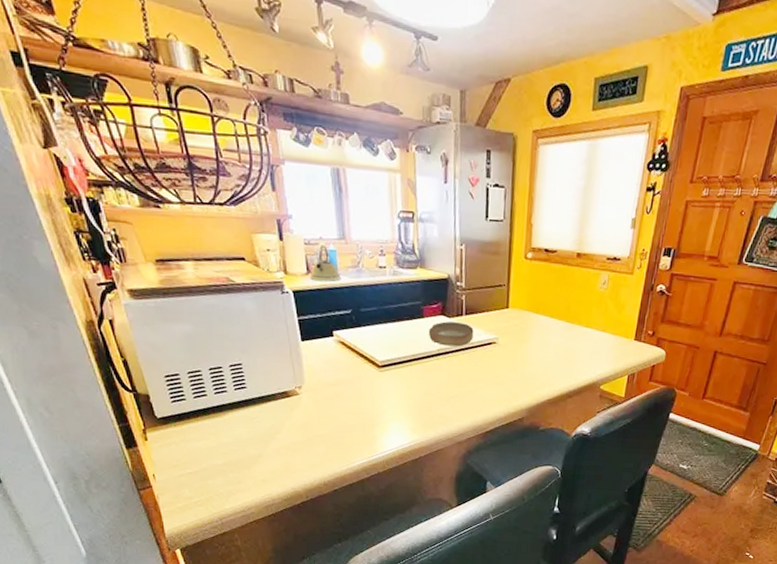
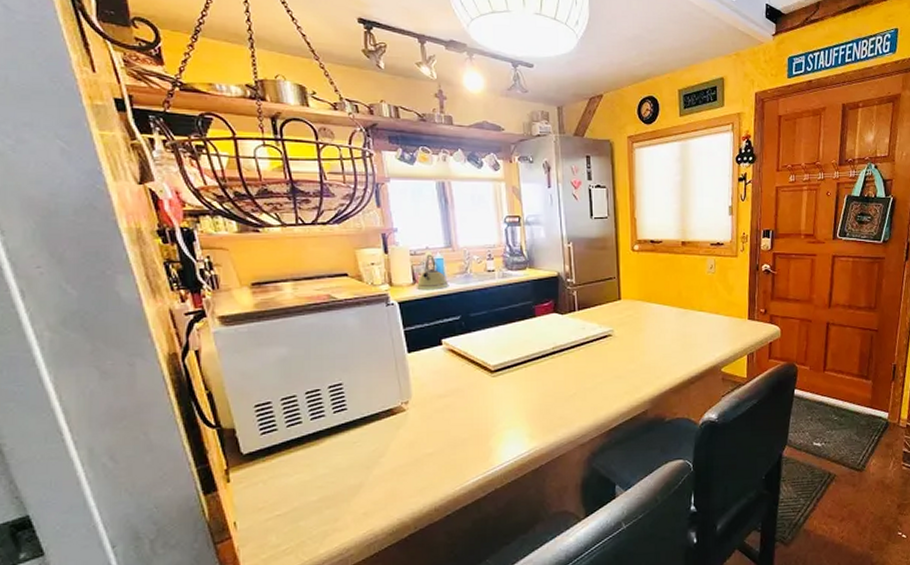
bowl: present [428,321,474,347] -> none [541,318,588,343]

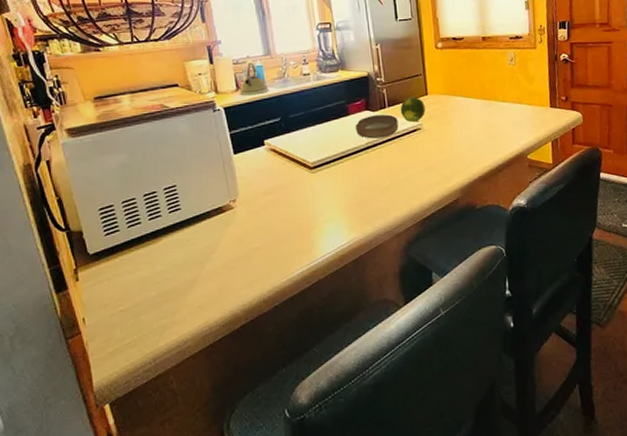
bowl: none [541,318,588,343] -> present [355,114,399,139]
fruit: none [590,300,618,327] -> present [400,96,426,122]

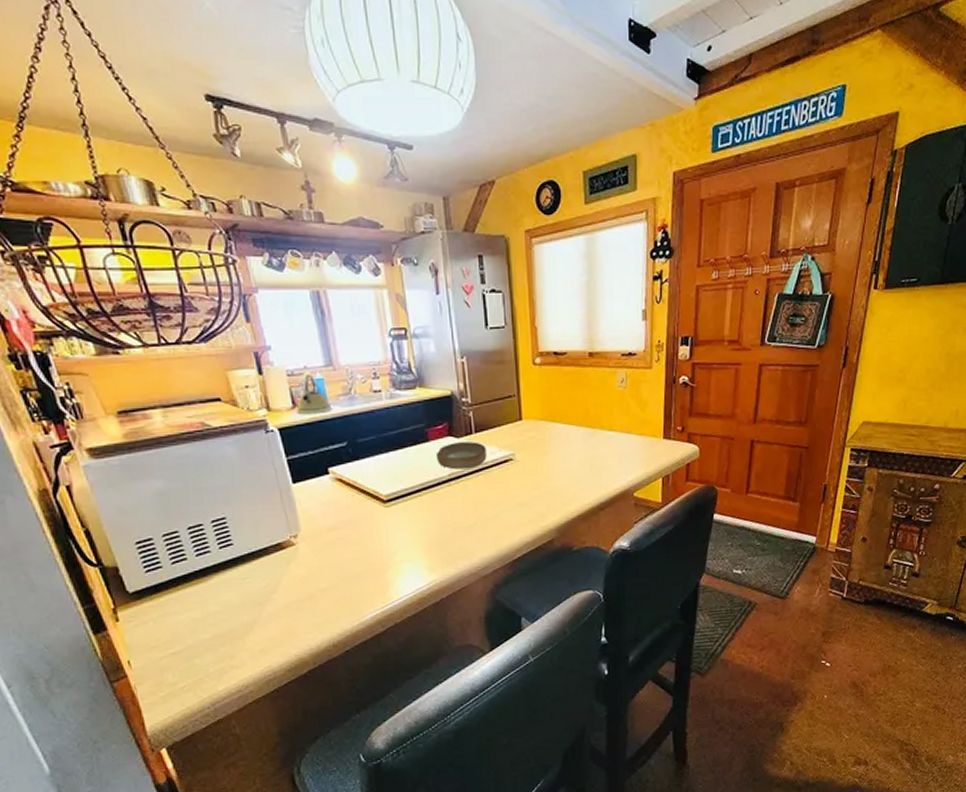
fruit: present [400,96,426,122] -> none [489,421,519,451]

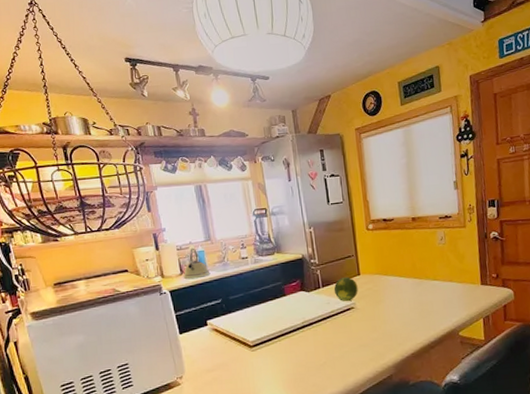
bowl: present [435,442,487,470] -> none [291,294,333,318]
fruit: none [489,421,519,451] -> present [333,276,358,301]

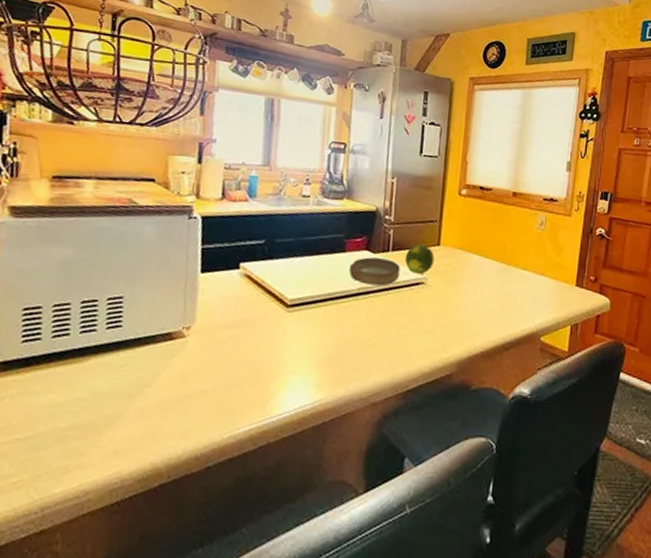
kettle: present [184,248,211,280] -> none [224,170,259,209]
bowl: none [291,294,333,318] -> present [348,257,401,286]

